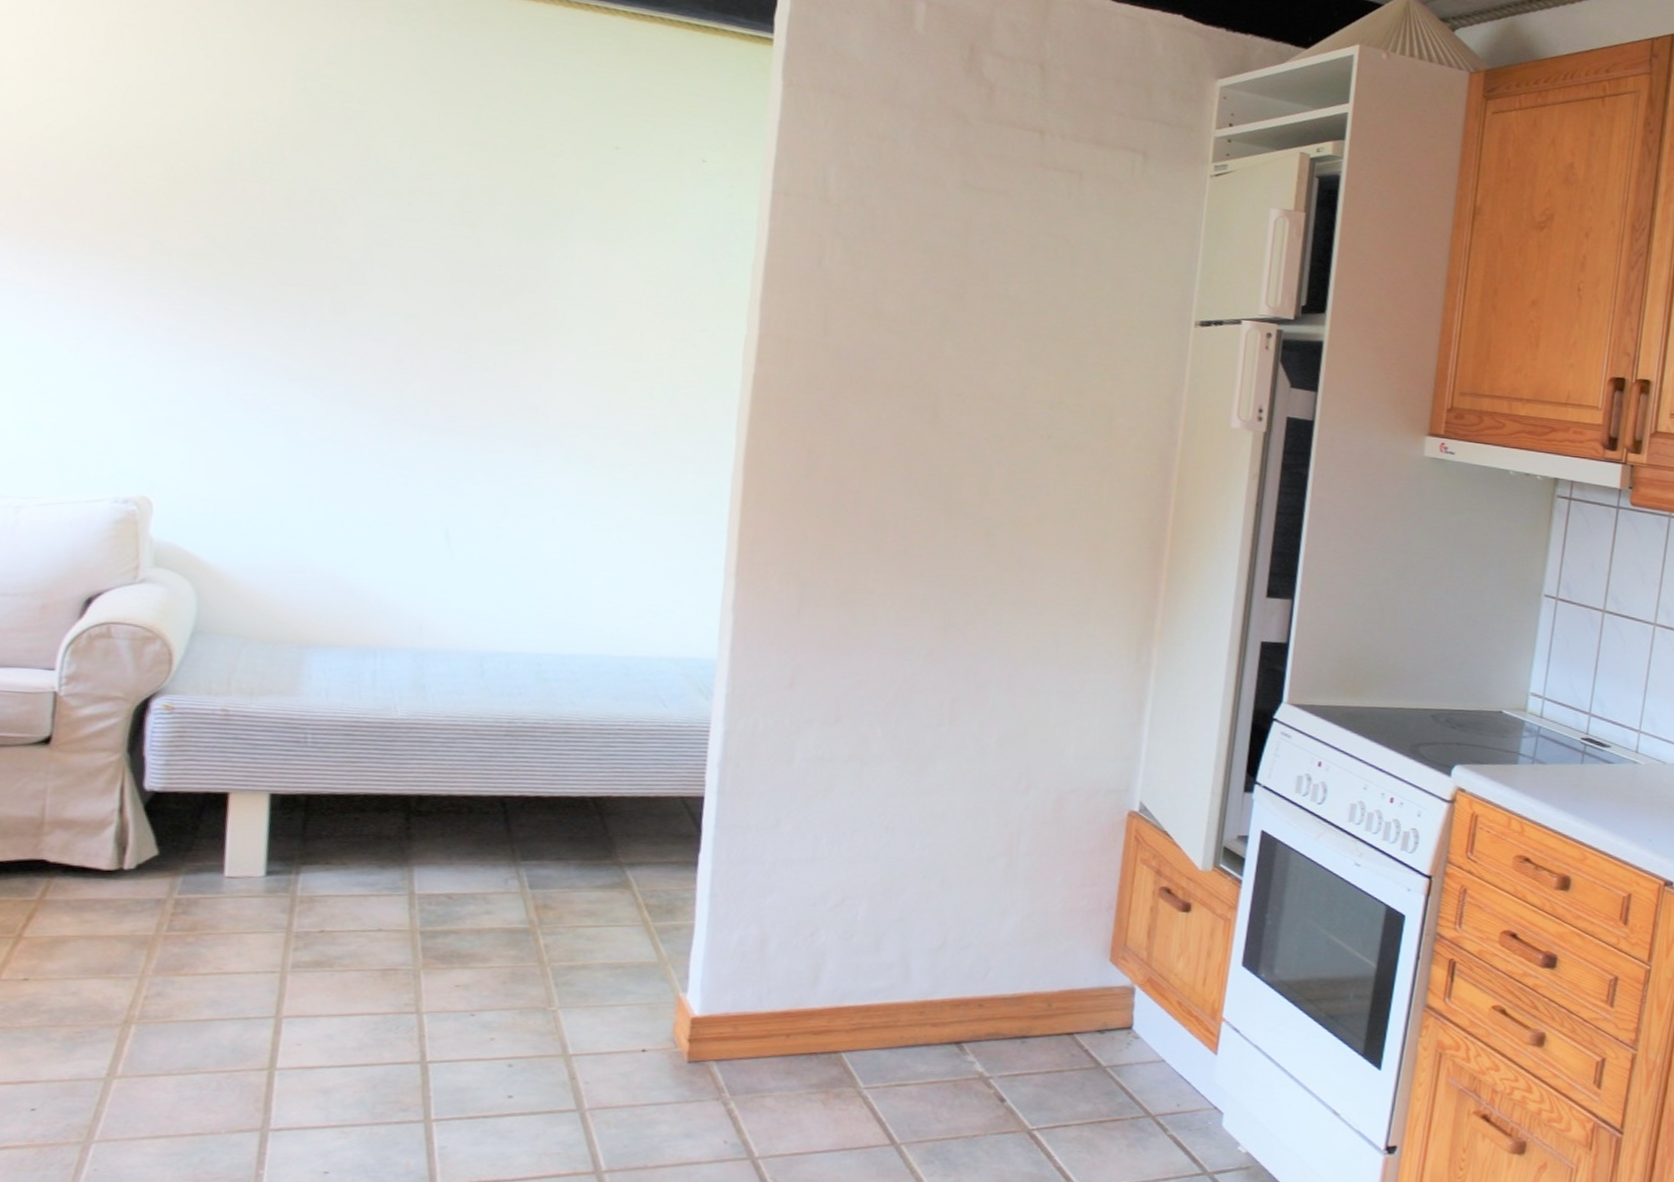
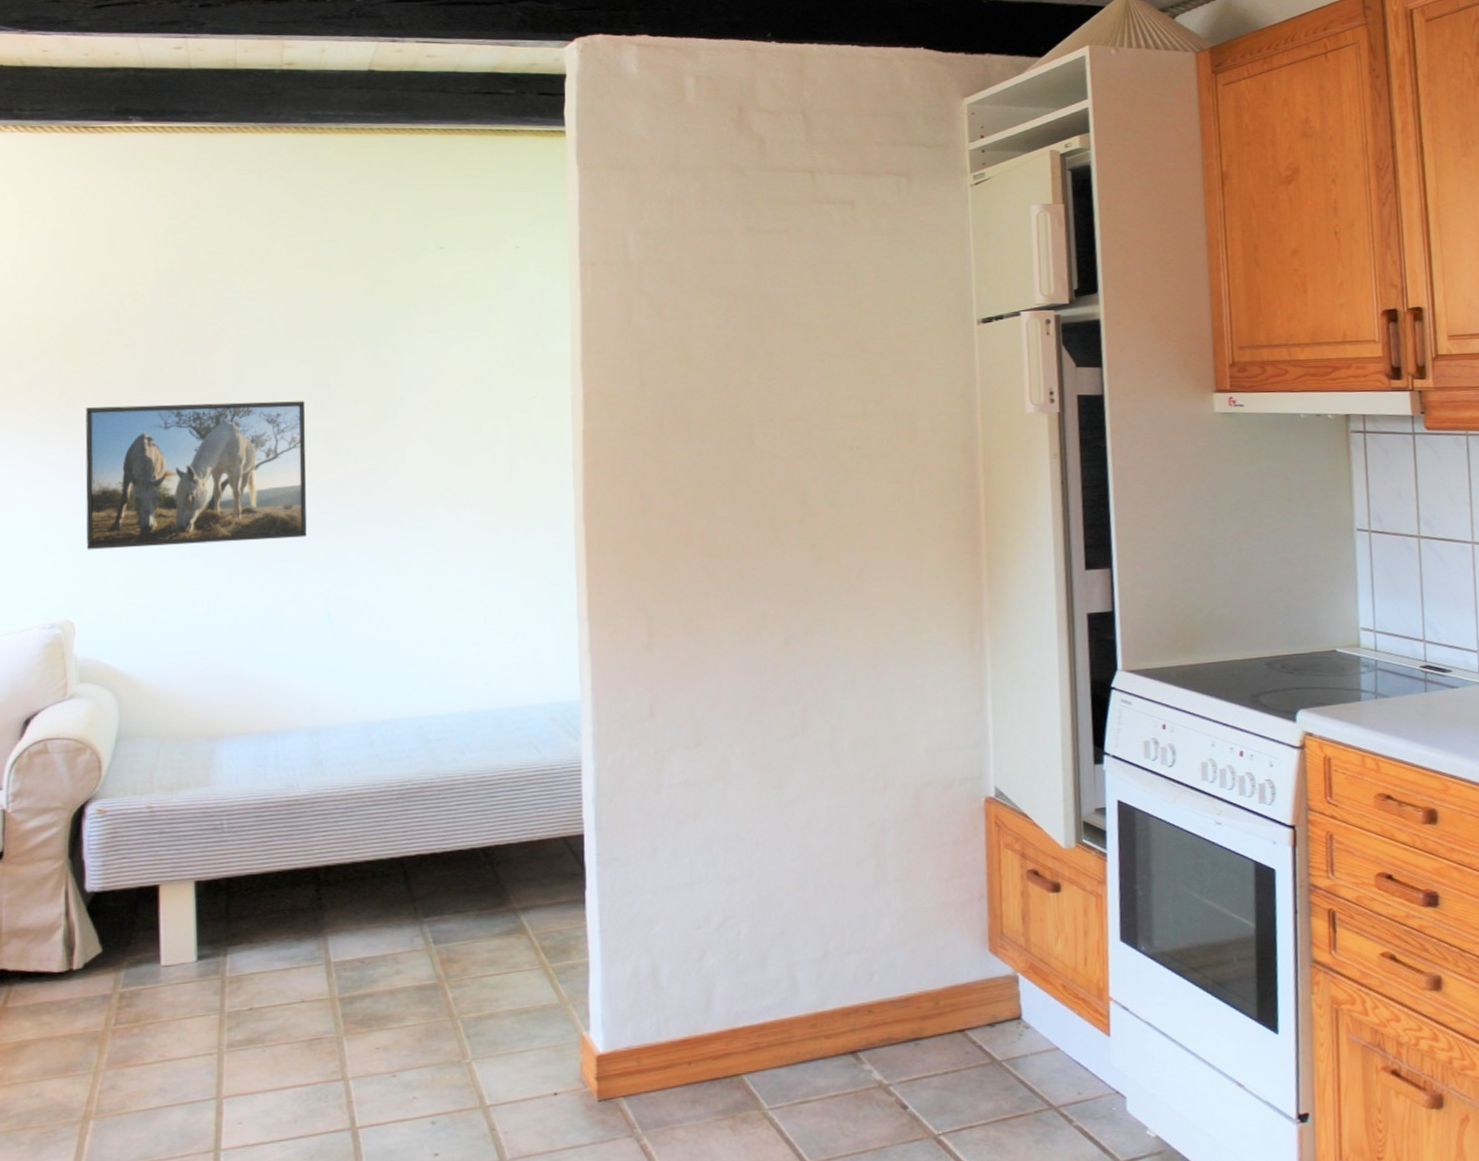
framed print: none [172,263,442,444] -> present [85,401,307,550]

